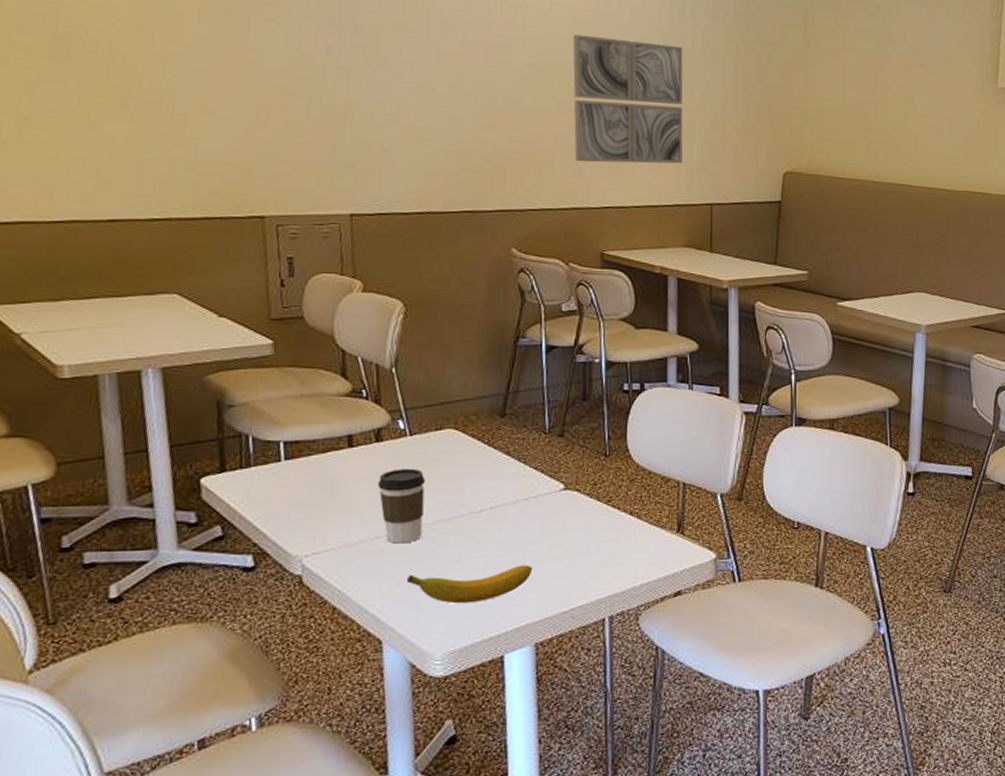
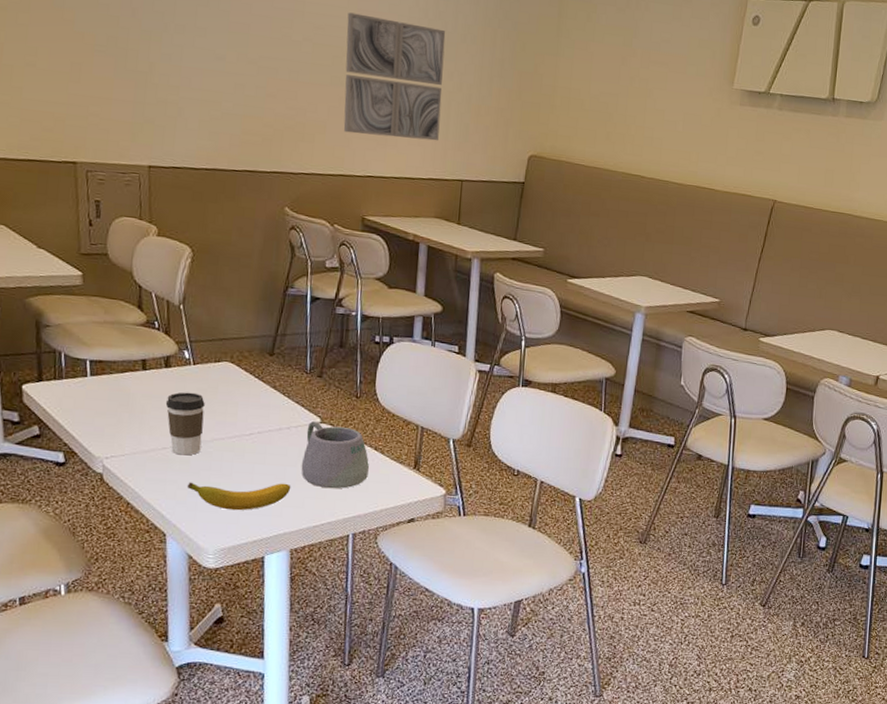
mug: none [543,489,624,566] -> present [301,421,369,489]

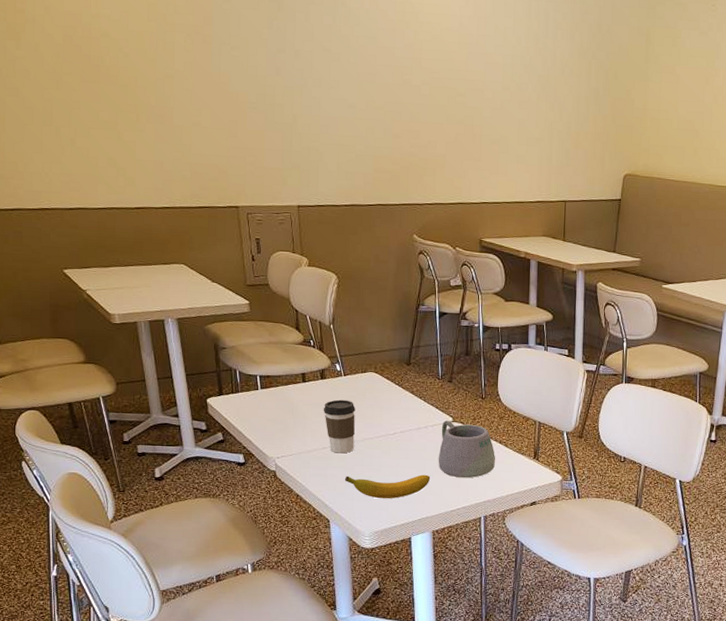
wall art: present [343,12,446,141] -> none [459,56,546,167]

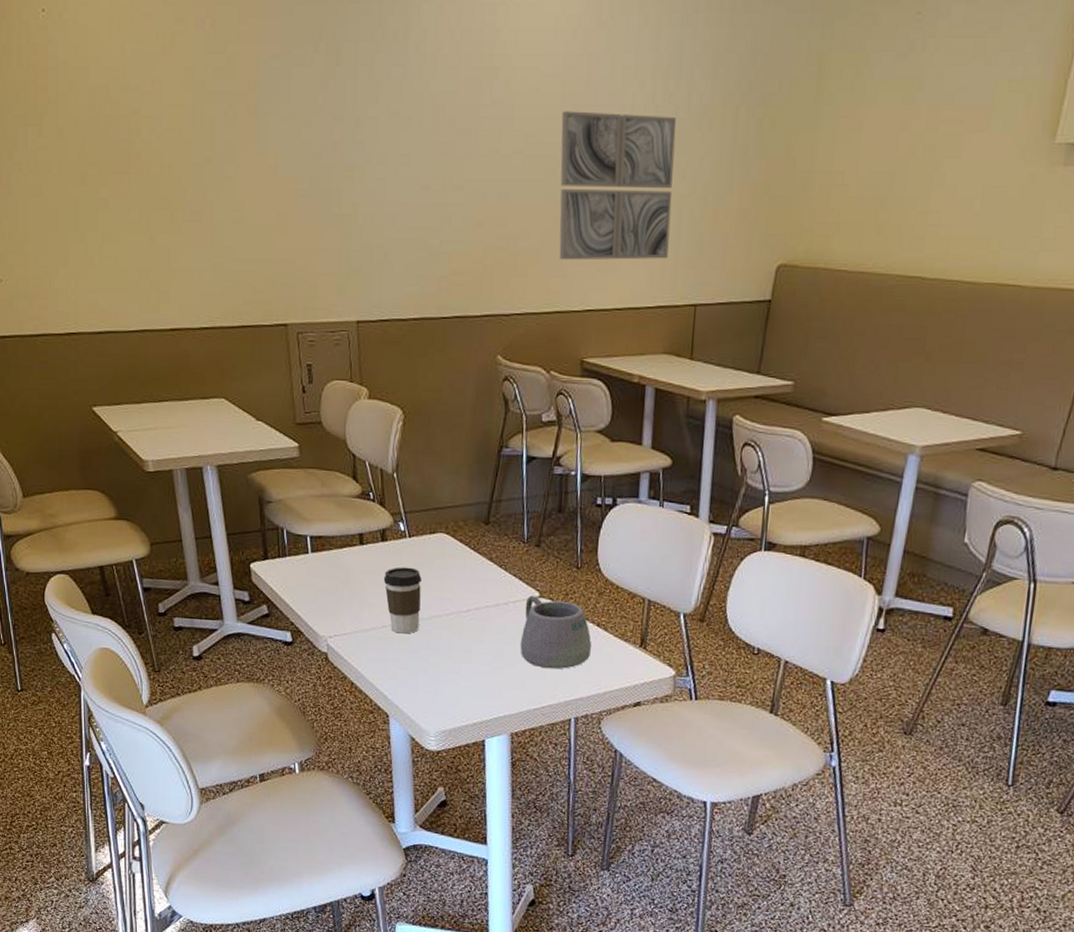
banana: present [344,474,431,499] -> none [407,661,510,692]
wall art: none [459,56,546,167] -> present [559,111,677,260]

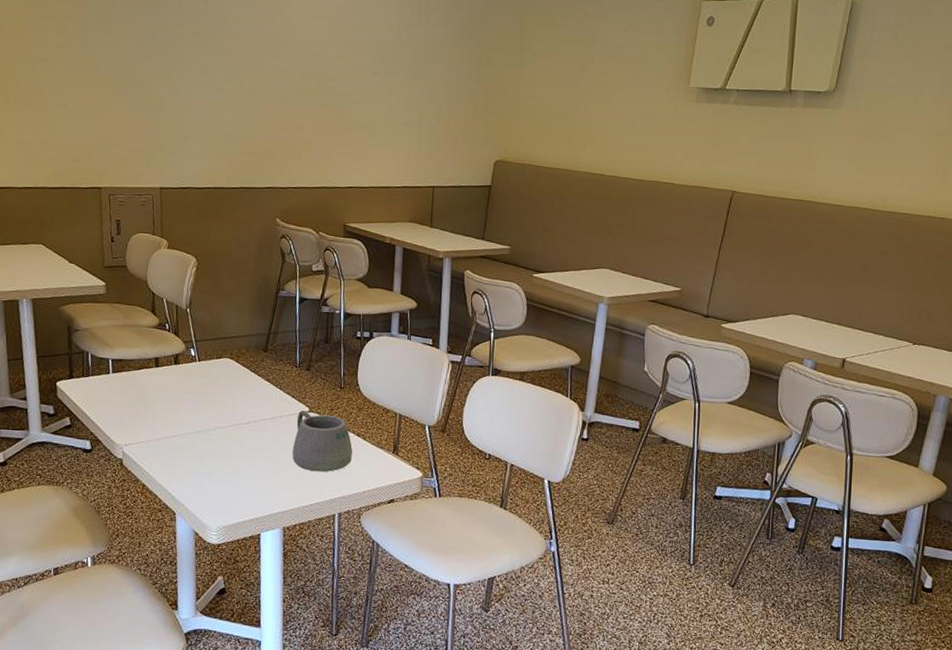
coffee cup: present [383,567,422,634] -> none [175,386,209,443]
wall art: present [559,111,677,260] -> none [327,42,417,152]

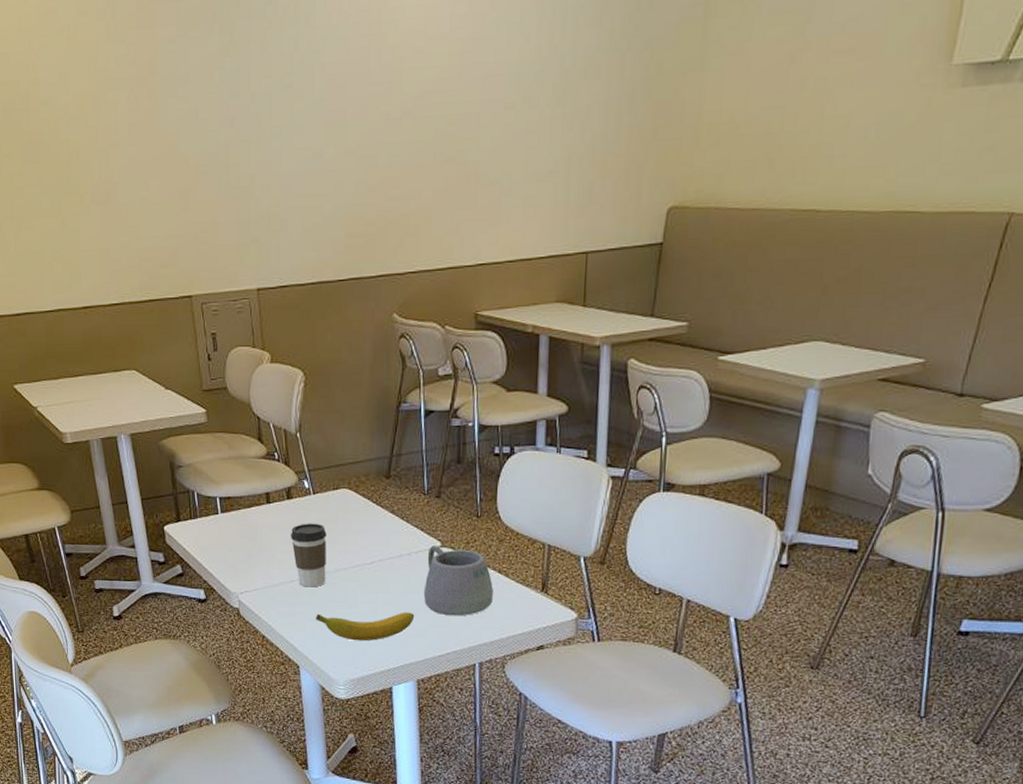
coffee cup: none [175,386,209,443] -> present [290,523,327,587]
banana: none [193,466,284,492] -> present [315,612,415,642]

